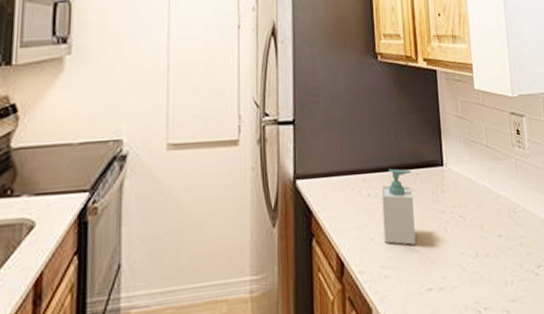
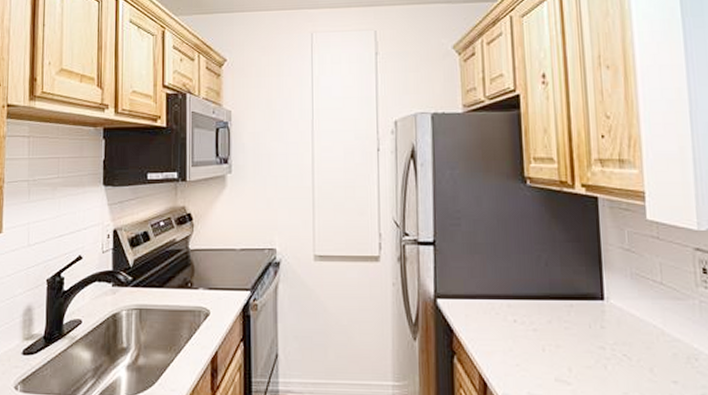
soap bottle: present [381,168,416,245] -> none [529,297,568,377]

